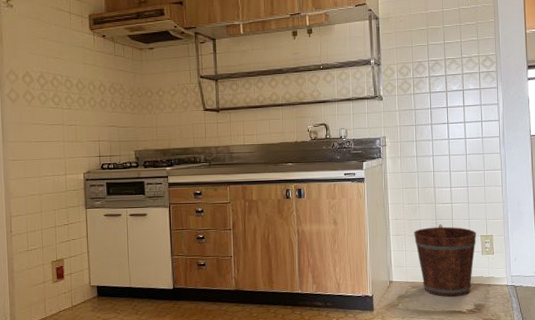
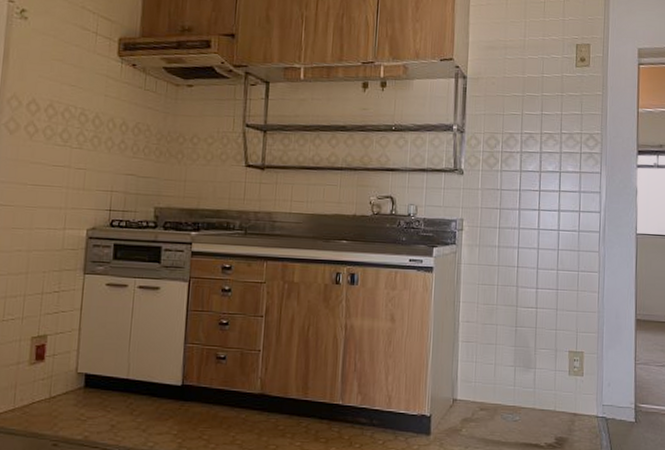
bucket: present [414,224,476,298] -> none [488,333,564,426]

